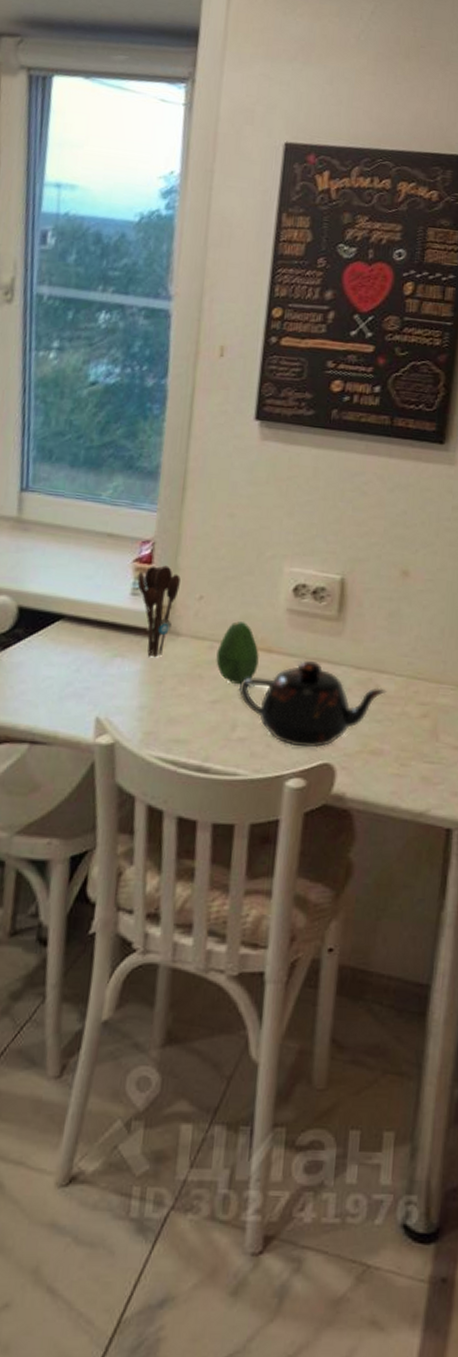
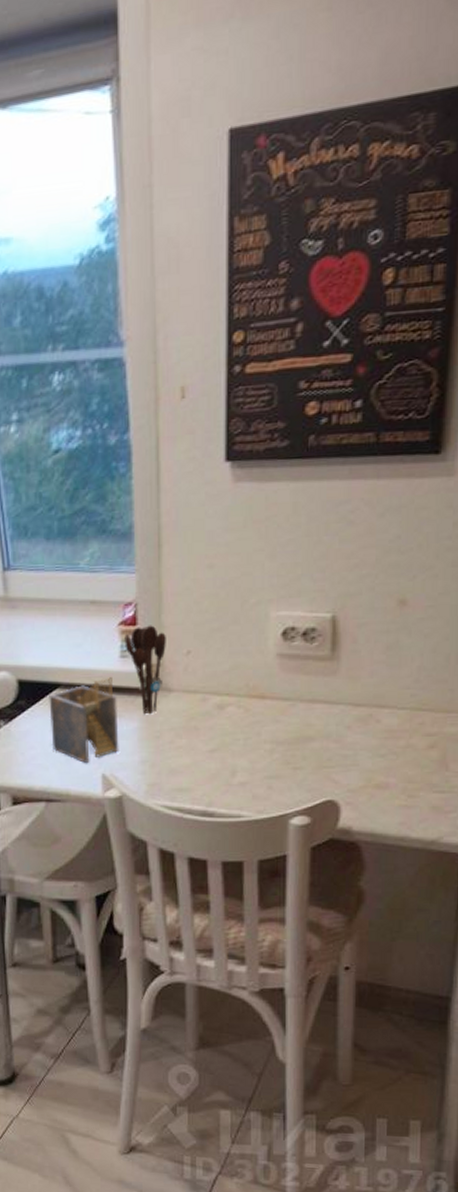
napkin holder: none [45,613,122,705] -> present [49,676,119,764]
fruit: present [216,621,259,684] -> none [210,672,252,732]
teapot: present [239,659,387,748] -> none [236,702,389,787]

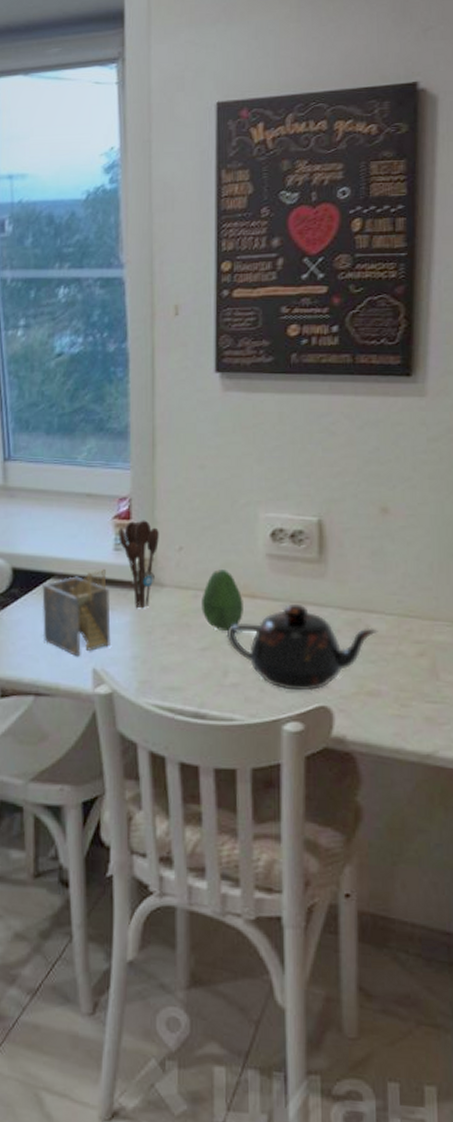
fruit: none [210,672,252,732] -> present [201,569,243,631]
teapot: none [236,702,389,787] -> present [228,603,378,691]

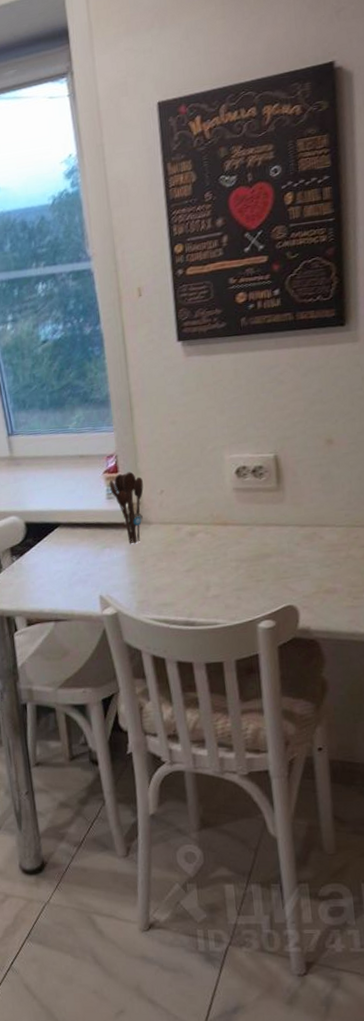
napkin holder: present [42,568,111,657] -> none [51,514,112,588]
fruit: present [201,569,243,631] -> none [183,505,219,554]
teapot: present [228,603,378,691] -> none [206,526,331,596]

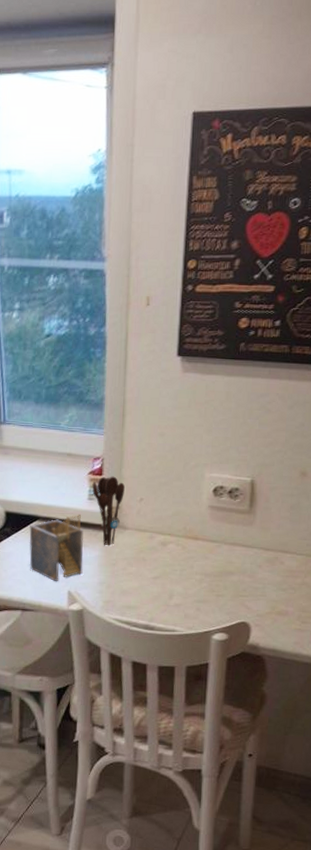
napkin holder: none [51,514,112,588] -> present [29,514,84,582]

